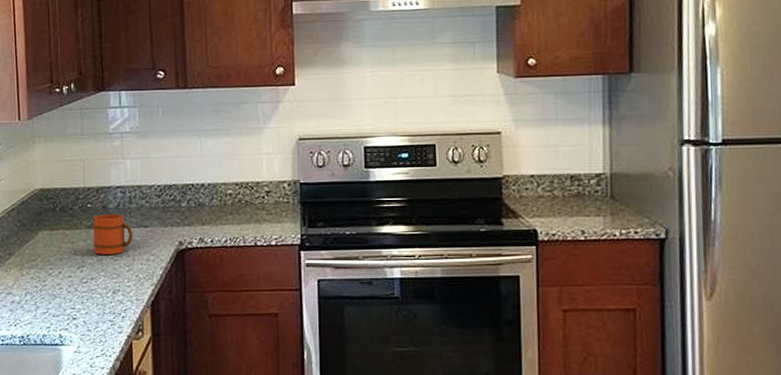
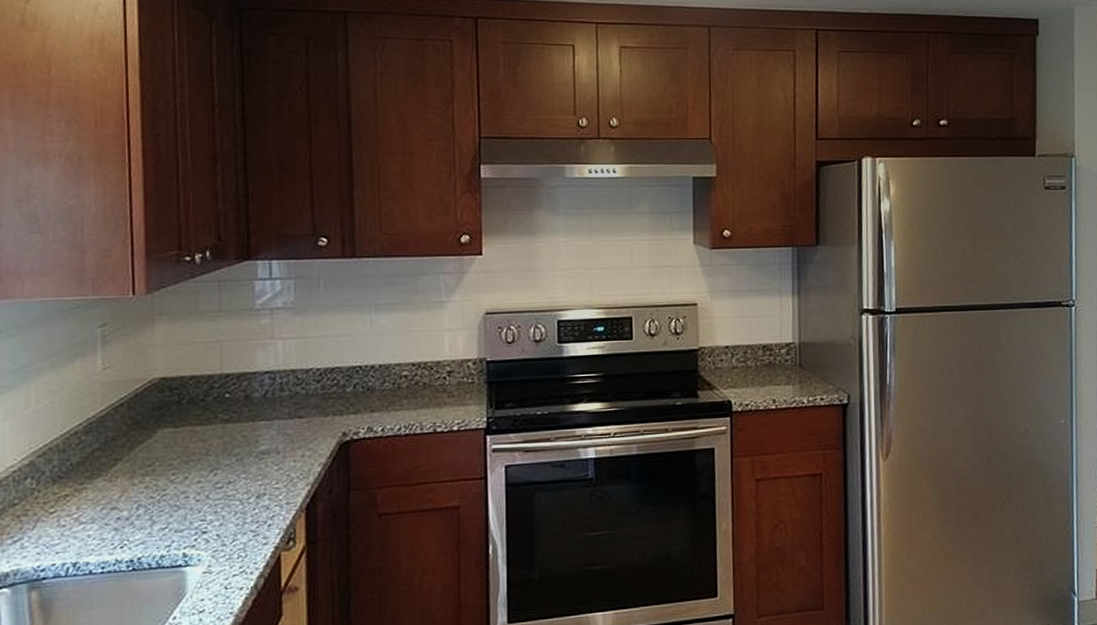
mug: present [92,214,133,254] -> none [231,404,284,453]

